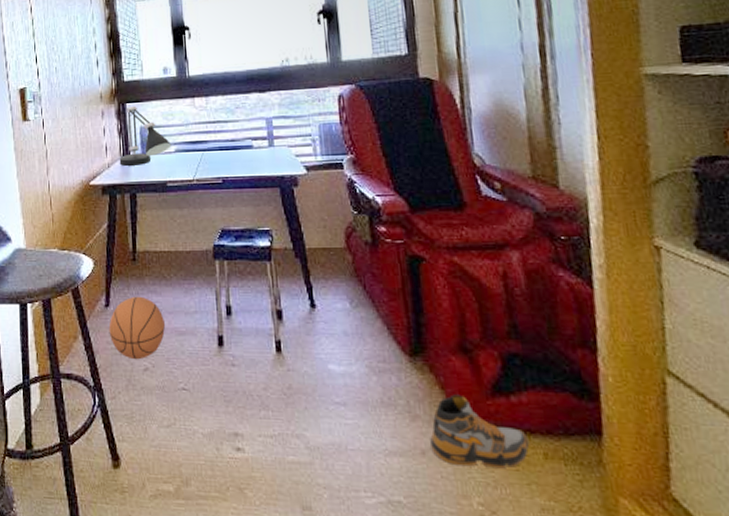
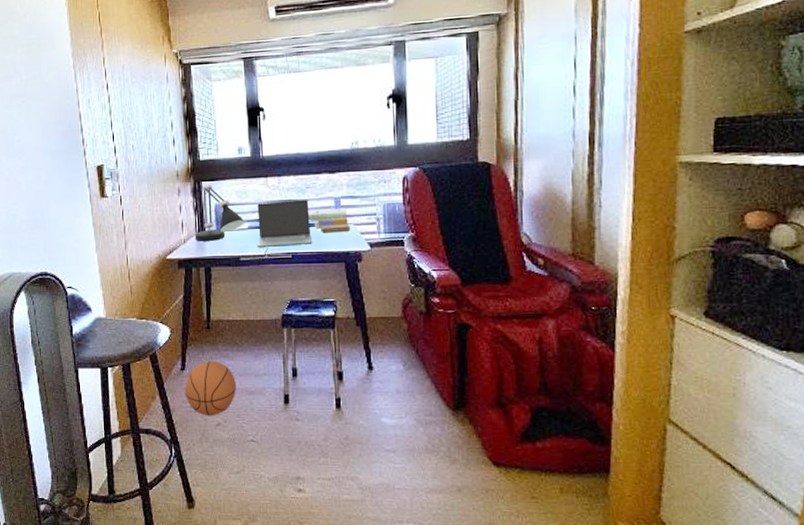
laptop: none [184,121,243,171] -> present [256,200,312,247]
books: none [238,128,284,156] -> present [308,208,350,233]
athletic shoe: present [430,394,530,469] -> none [466,442,549,501]

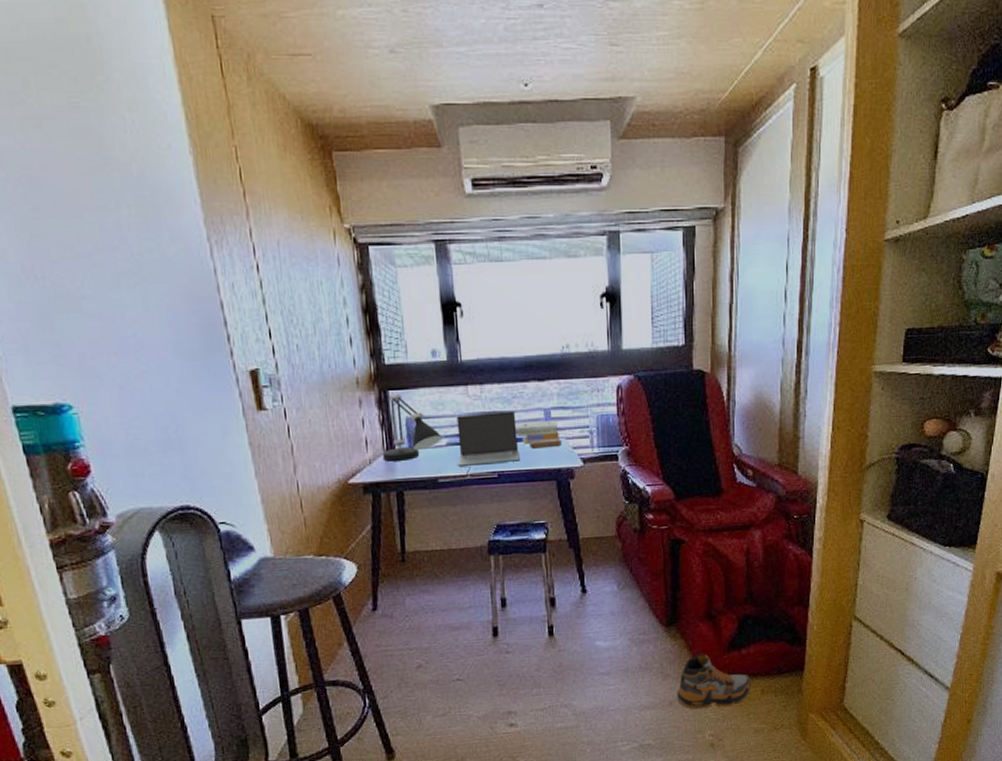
basketball: present [184,360,237,416] -> none [377,596,439,659]
athletic shoe: none [466,442,549,501] -> present [677,653,752,709]

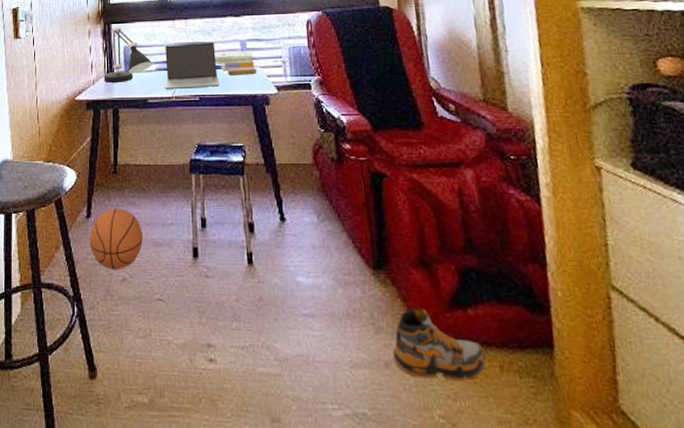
basketball: none [377,596,439,659] -> present [89,207,144,270]

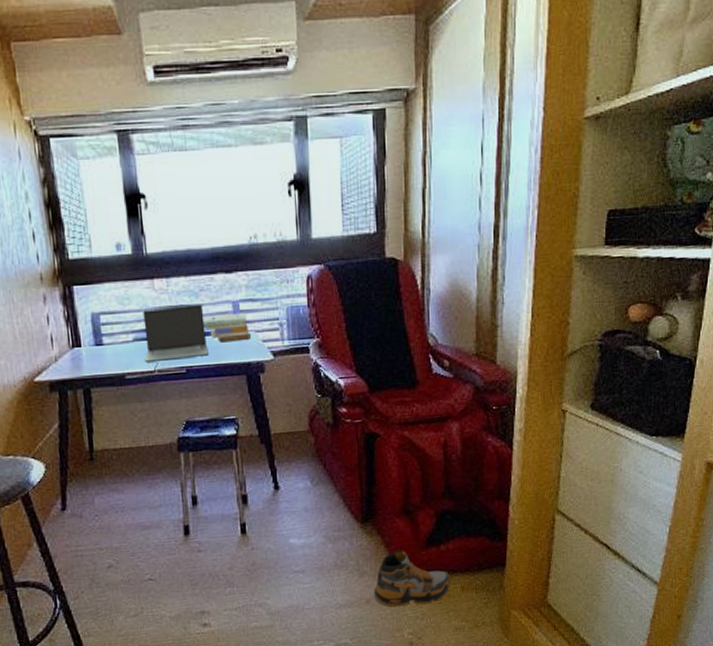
basketball: present [89,207,144,270] -> none [66,496,130,559]
desk lamp: present [103,26,153,83] -> none [68,288,130,359]

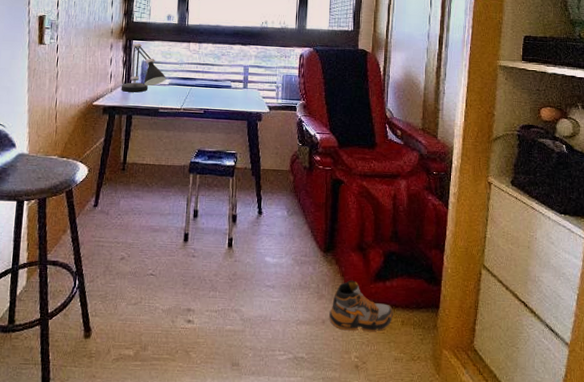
desk lamp: none [68,288,130,359] -> present [121,43,167,93]
laptop: present [143,305,209,362] -> none [174,64,223,103]
books: present [203,312,251,343] -> none [221,74,254,95]

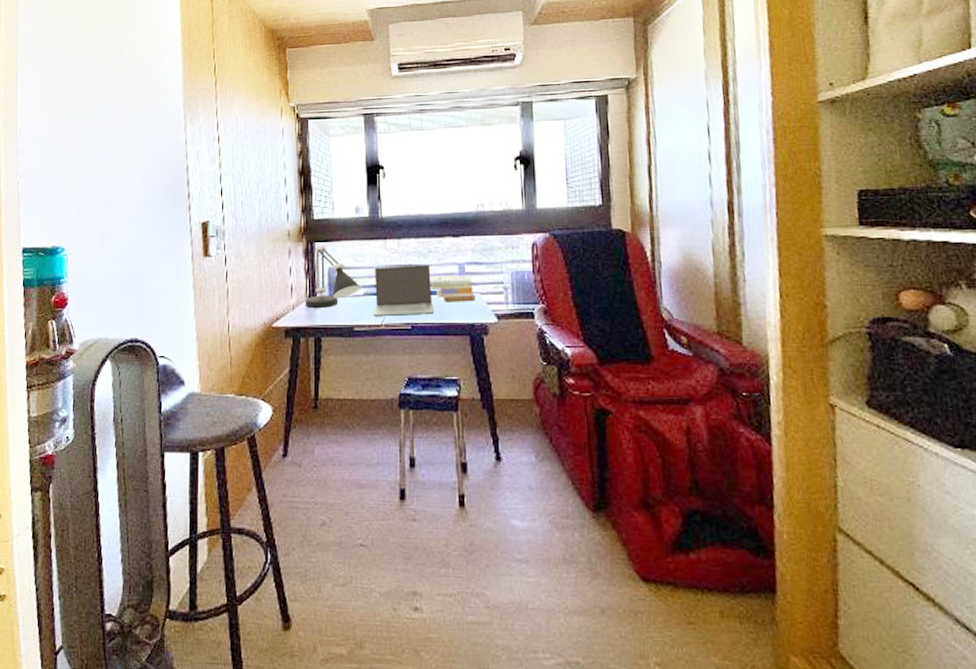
laptop: none [174,64,223,103] -> present [372,265,433,316]
books: none [221,74,254,95] -> present [430,275,475,302]
athletic shoe: present [329,280,394,332] -> none [610,551,707,628]

